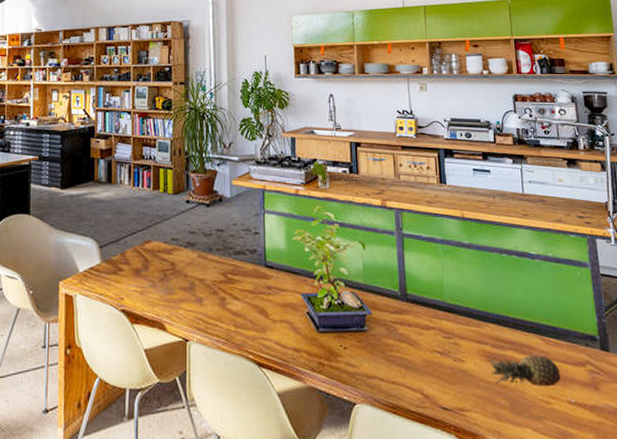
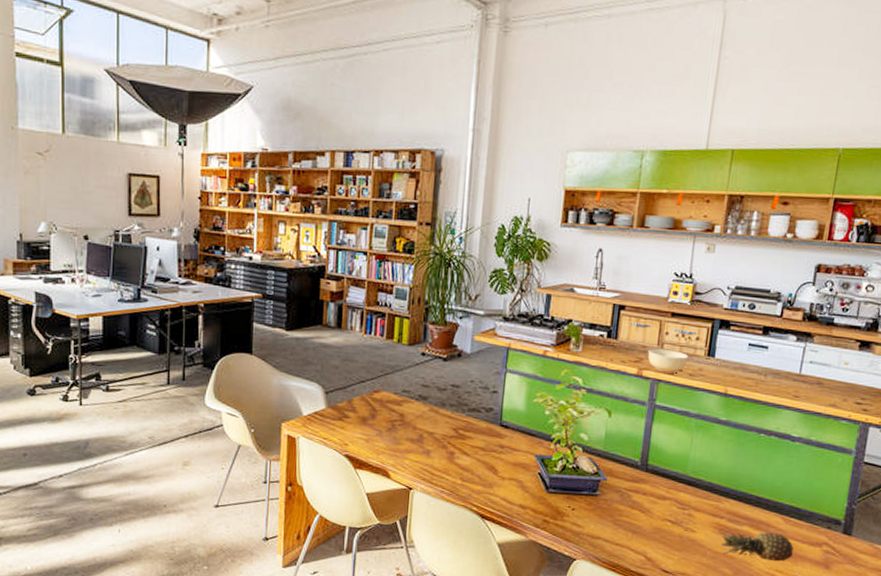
bowl: none [387,179,424,202] -> present [647,348,689,374]

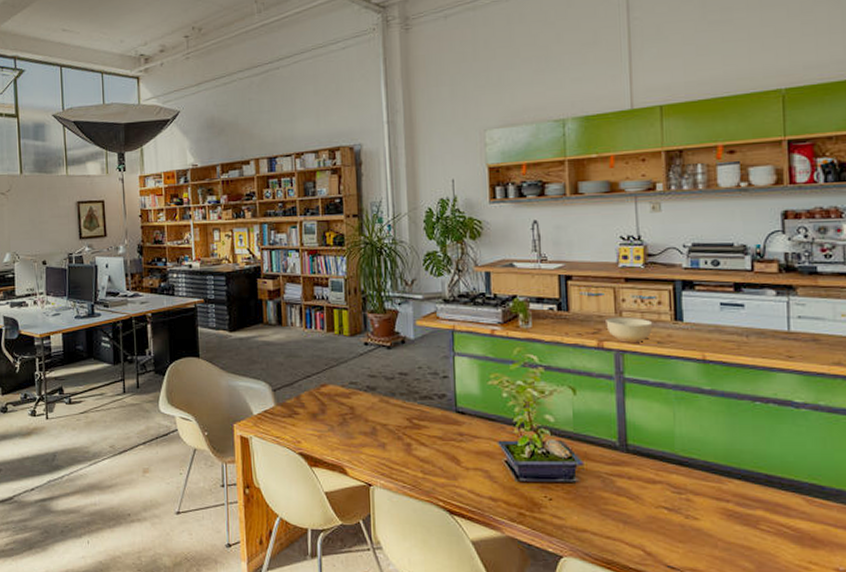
fruit: present [719,532,794,562] -> none [728,516,826,552]

